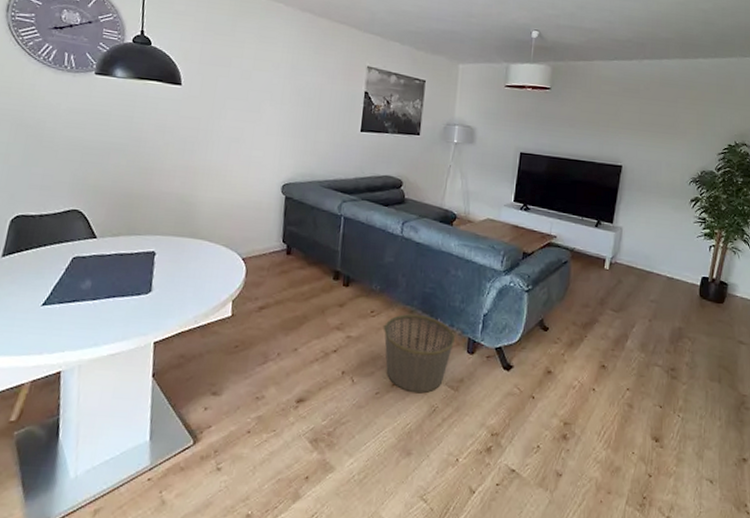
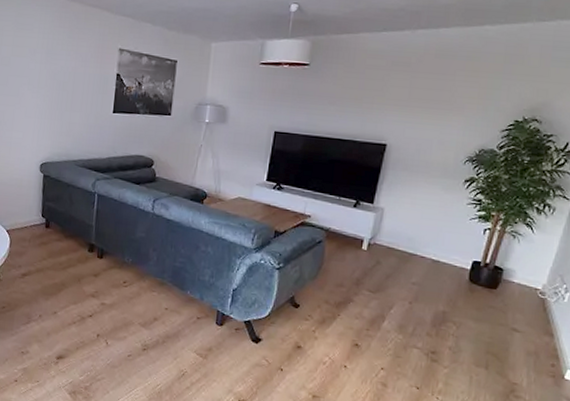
basket: present [383,313,456,394] -> none [135,285,206,359]

